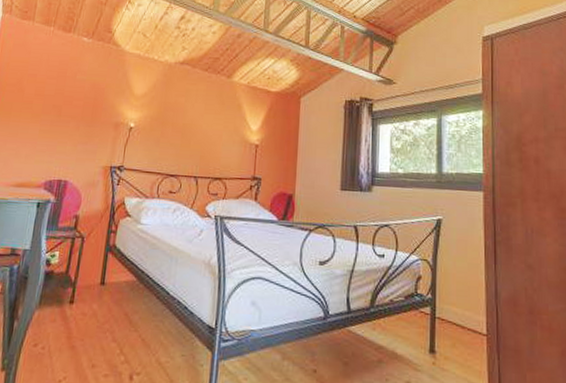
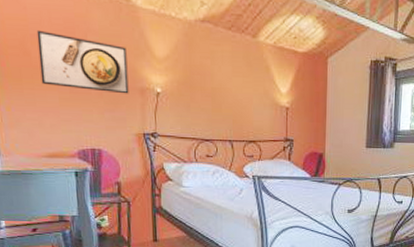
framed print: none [27,70,109,128] -> present [36,30,129,94]

